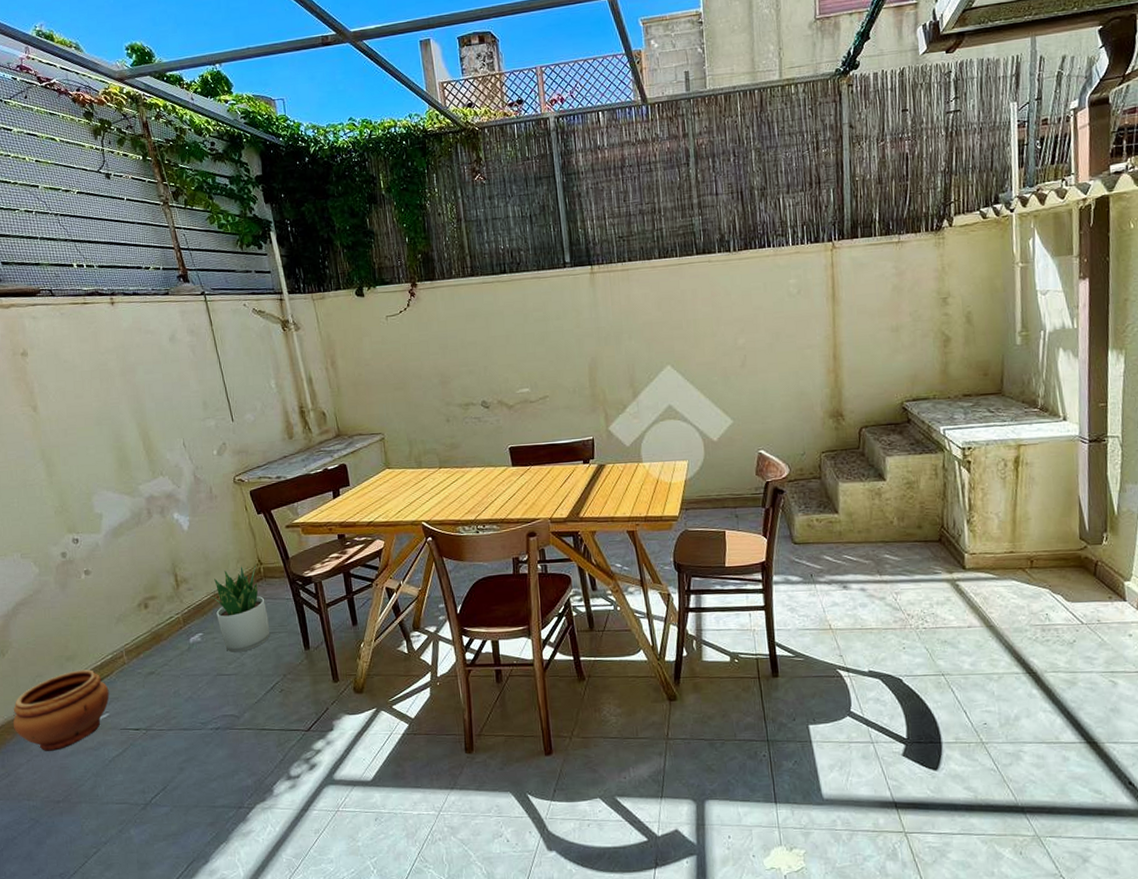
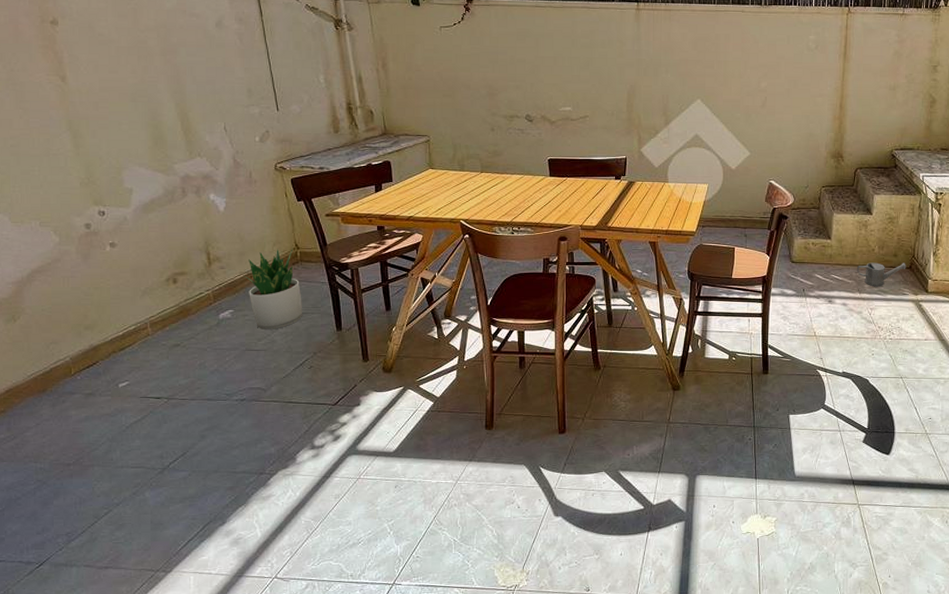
planter pot: present [13,669,109,751] -> none [23,339,130,416]
watering can: none [873,535,935,567] -> present [856,262,906,287]

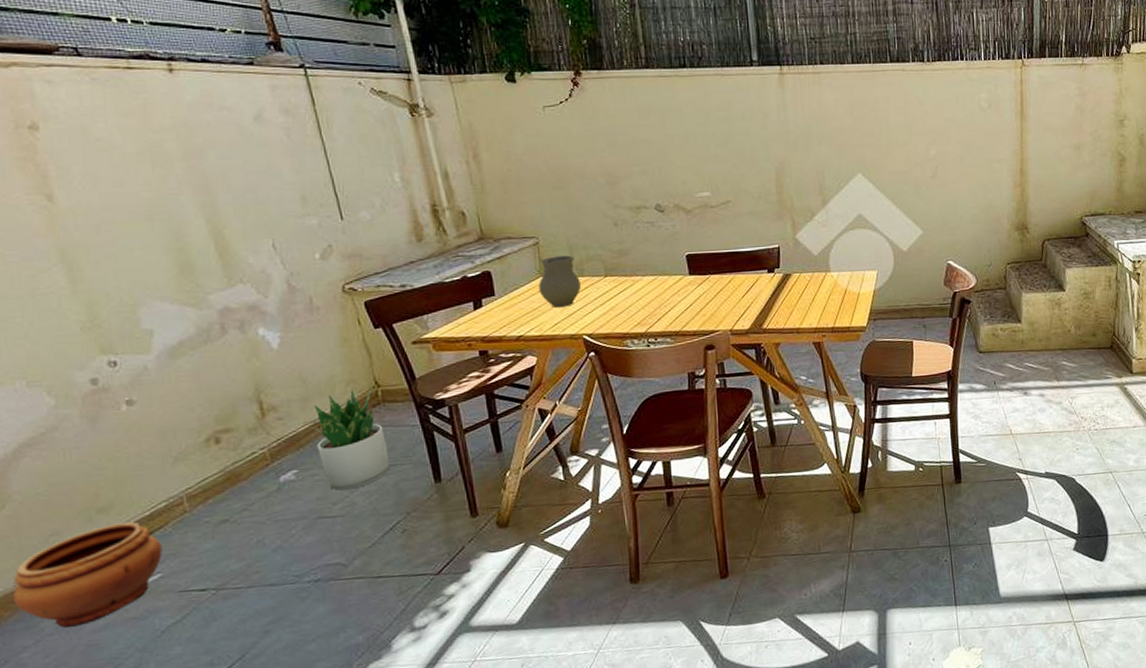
planter pot: none [23,339,130,416] -> present [14,522,163,628]
ceramic pitcher: none [427,152,462,195] -> present [538,255,582,308]
watering can: present [856,262,906,287] -> none [1052,342,1107,373]

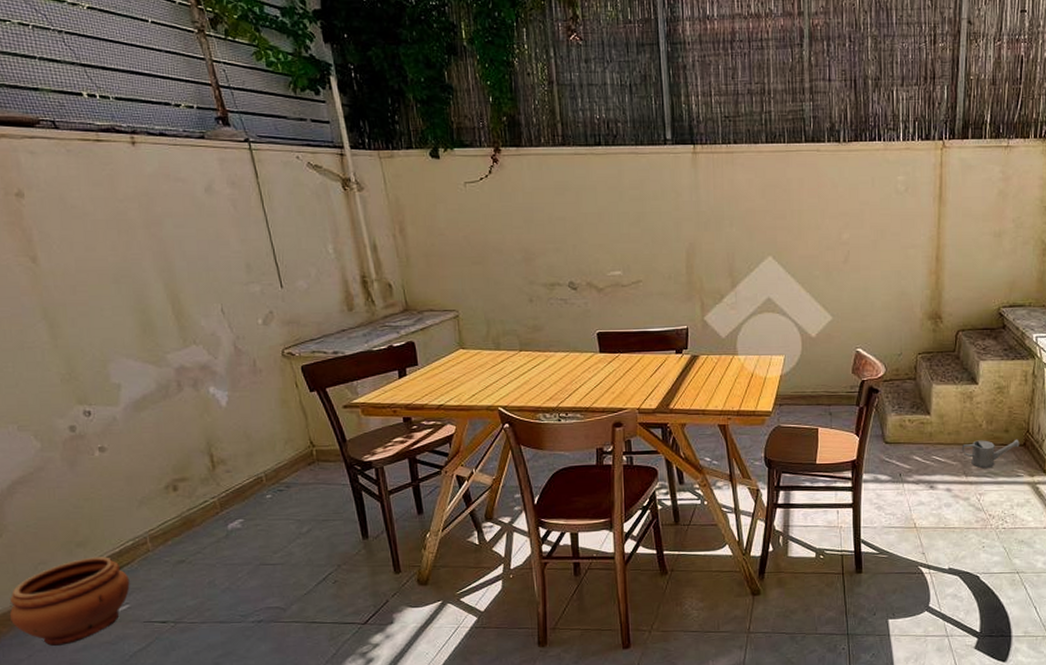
planter: present [308,386,390,491] -> none [252,446,323,541]
ceramic pitcher: present [538,255,582,308] -> none [458,329,498,379]
watering can: none [1052,342,1107,373] -> present [961,439,1020,469]

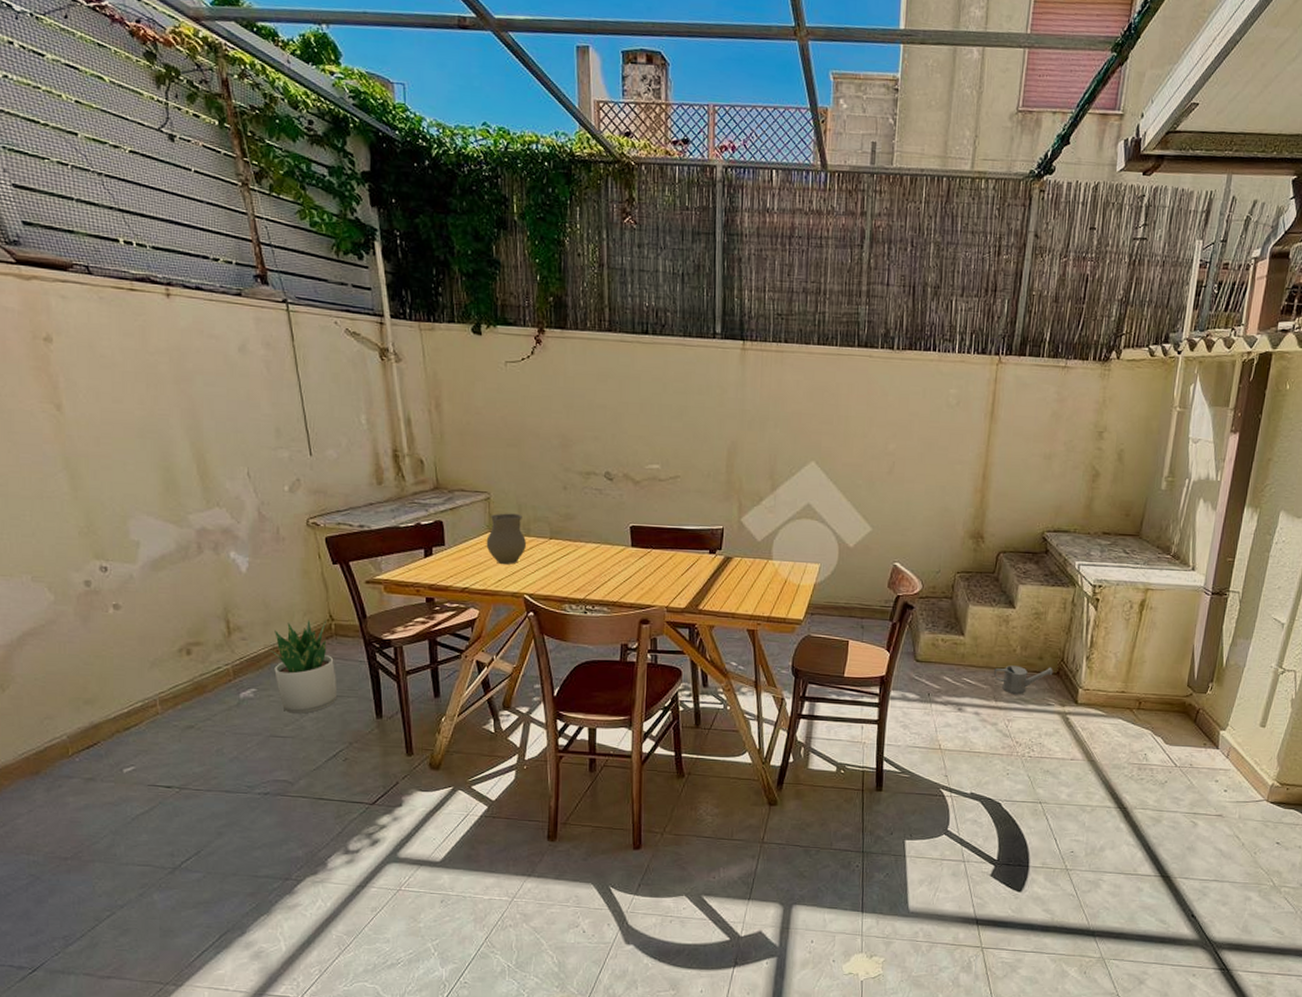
planter pot: present [10,557,130,646] -> none [13,715,136,803]
planter: none [252,446,323,541] -> present [268,619,338,714]
ceramic pitcher: none [458,329,498,379] -> present [486,513,527,564]

